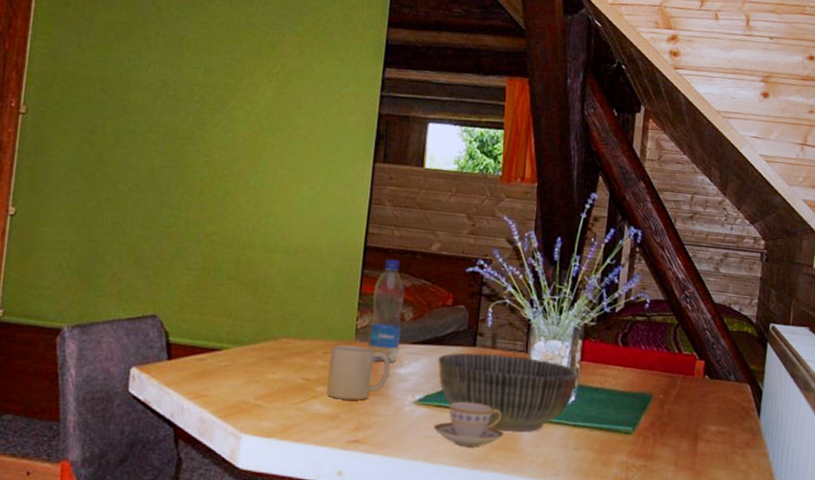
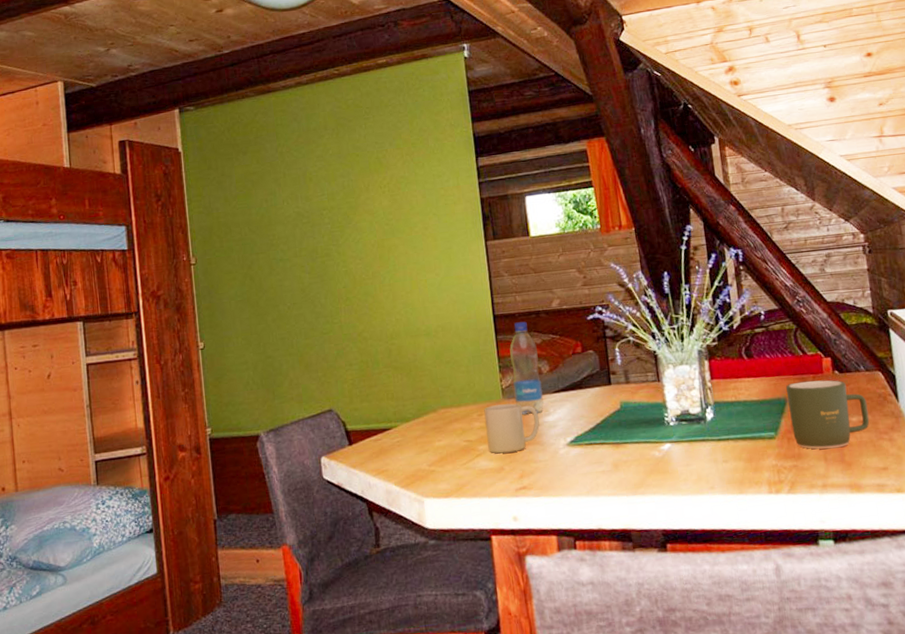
teacup: present [433,401,504,447] -> none [589,434,655,476]
bowl: present [437,353,579,432] -> none [579,385,713,456]
mug: none [650,379,729,455] -> present [785,380,870,450]

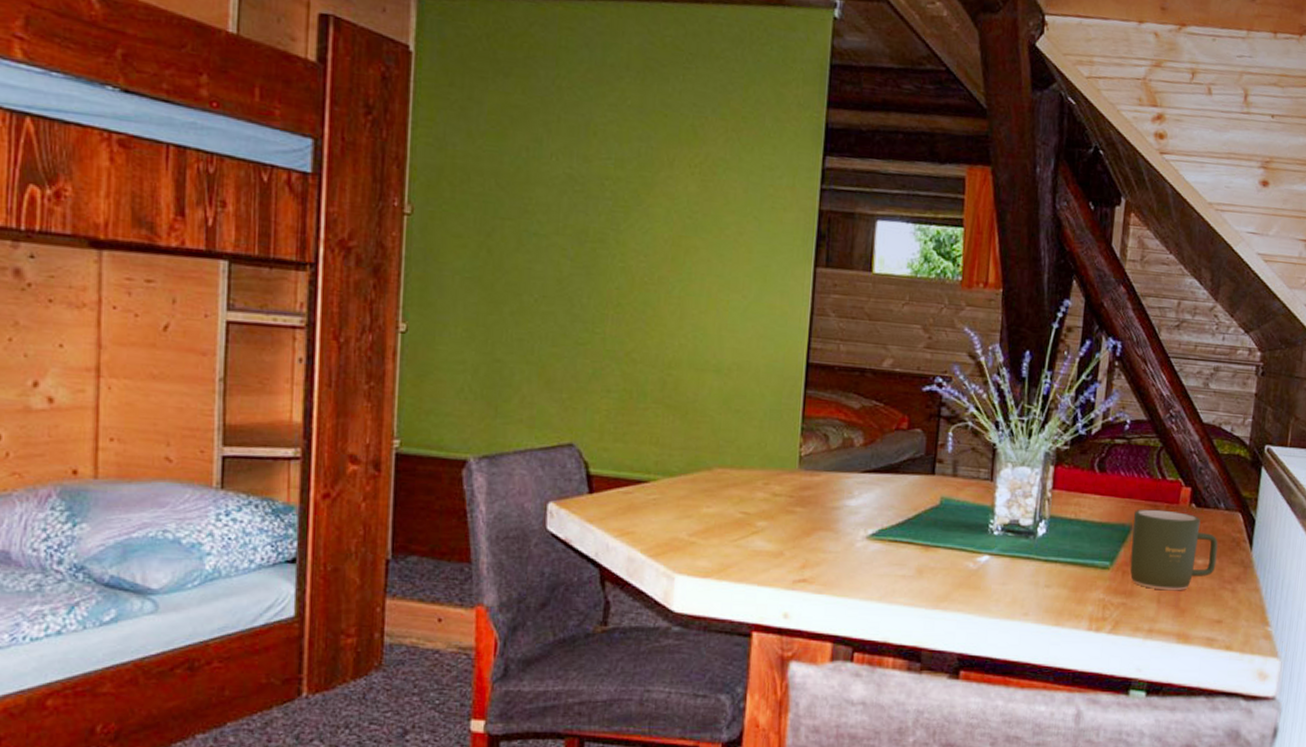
mug: present [484,403,540,454] -> none [768,474,839,536]
bottle: present [509,321,544,416] -> none [813,377,854,495]

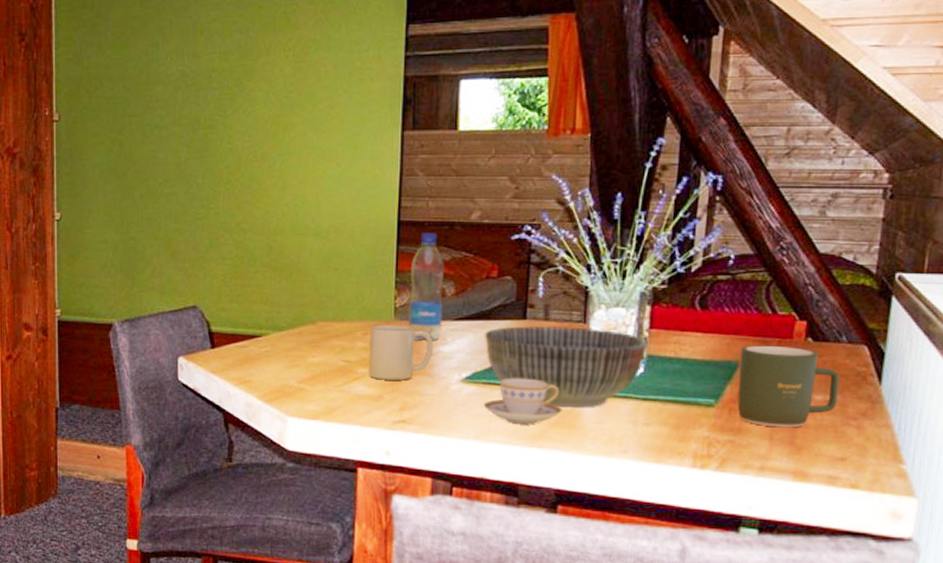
mug: none [768,474,839,536] -> present [369,325,433,381]
bottle: none [813,377,854,495] -> present [408,232,444,342]
teacup: none [888,535,968,585] -> present [483,378,562,424]
bowl: none [891,481,1050,568] -> present [483,325,648,407]

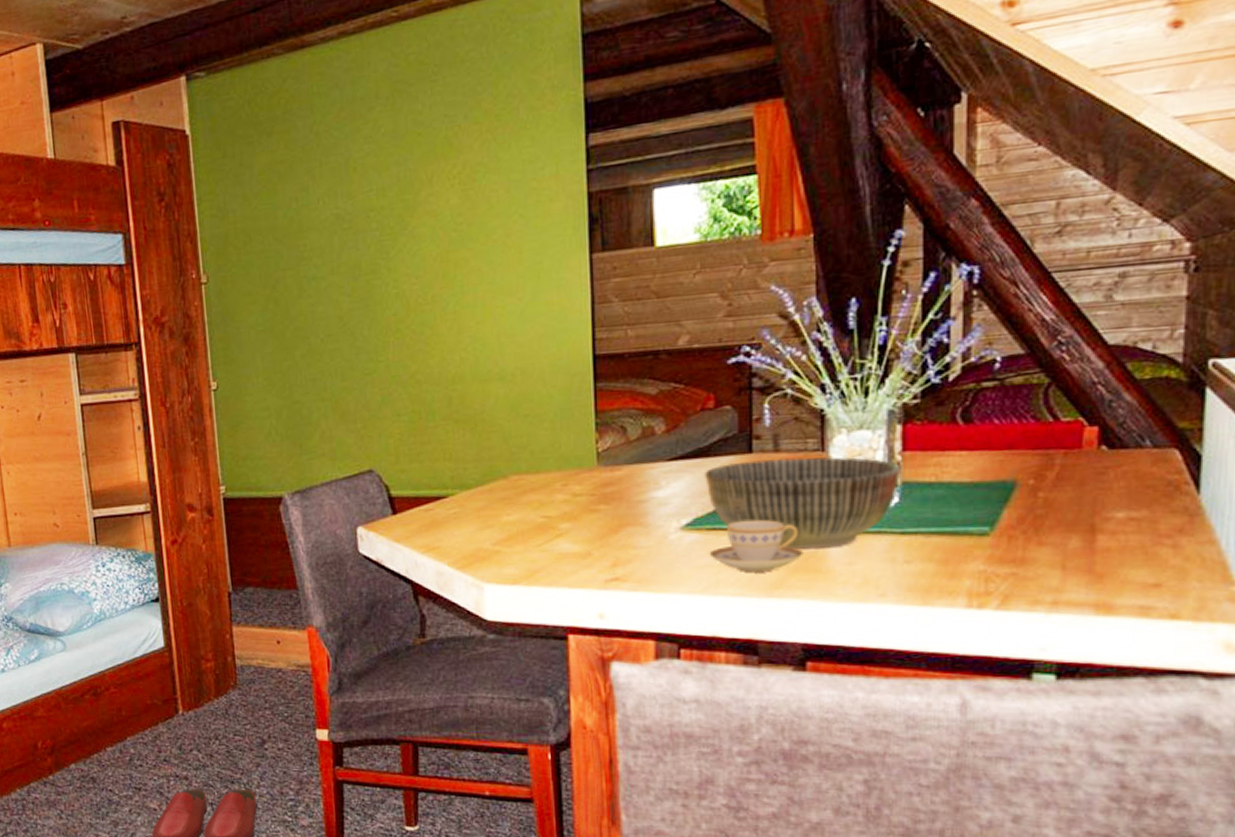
mug: present [369,325,433,381] -> none [570,472,645,535]
bottle: present [408,232,444,342] -> none [612,364,653,489]
mug: present [737,345,840,428] -> none [1017,457,1146,554]

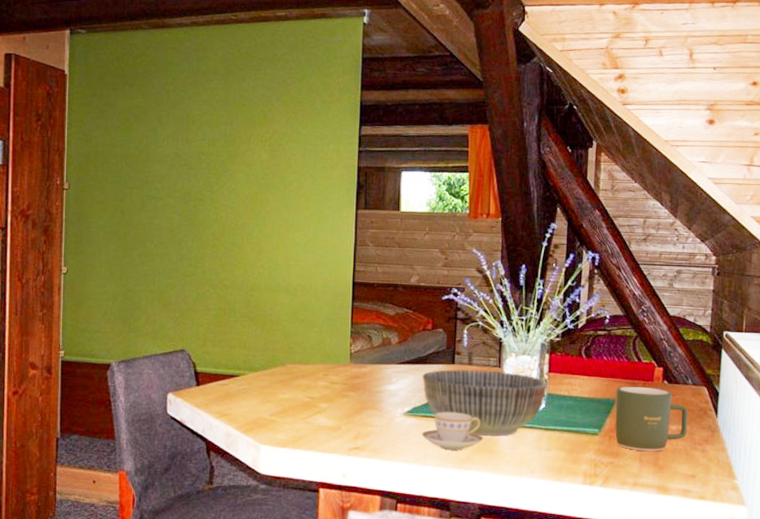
mug: none [1017,457,1146,554] -> present [615,386,688,452]

